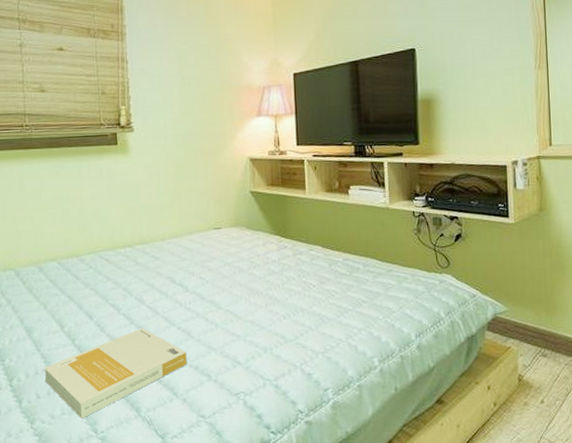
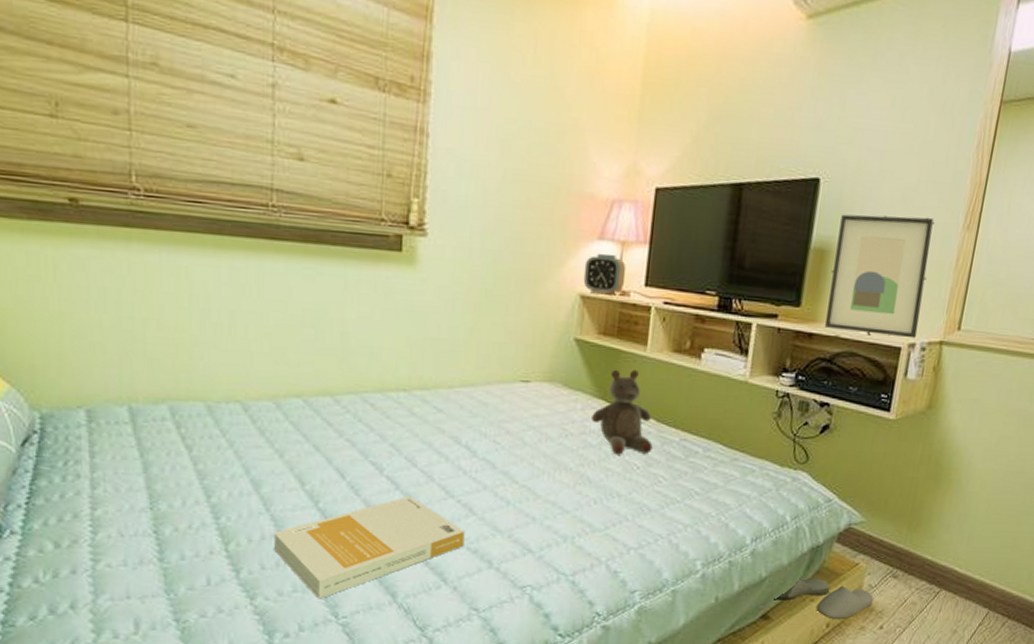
alarm clock: none [249,125,282,156] -> present [583,253,627,295]
stuffed bear: none [272,209,323,278] -> present [591,369,653,455]
picture frame: none [437,64,517,159] -> present [825,214,935,339]
slippers: none [444,362,530,399] -> present [774,575,874,620]

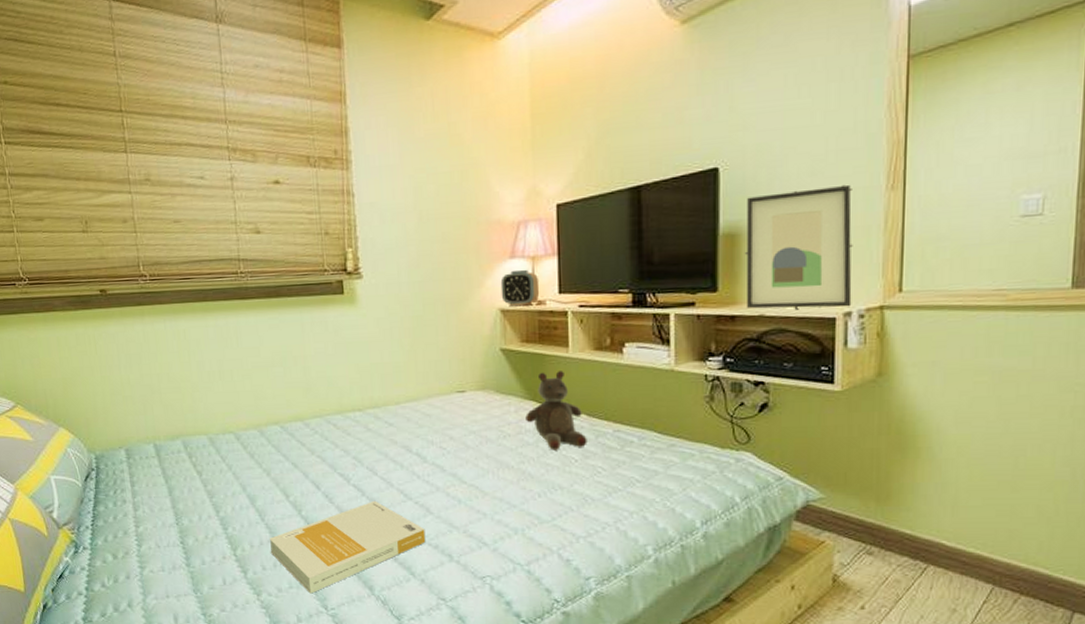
slippers: present [774,575,874,620] -> none [735,556,848,601]

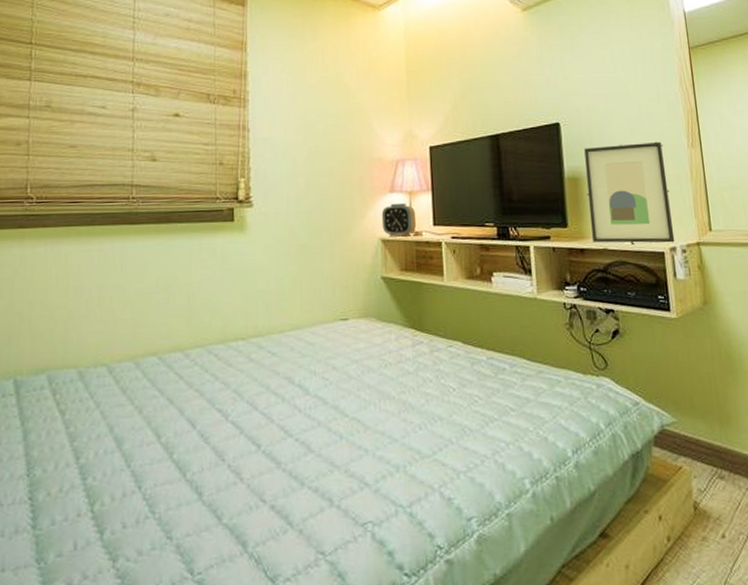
book: present [269,500,426,594] -> none [133,439,306,556]
stuffed bear: present [525,371,587,451] -> none [405,299,464,379]

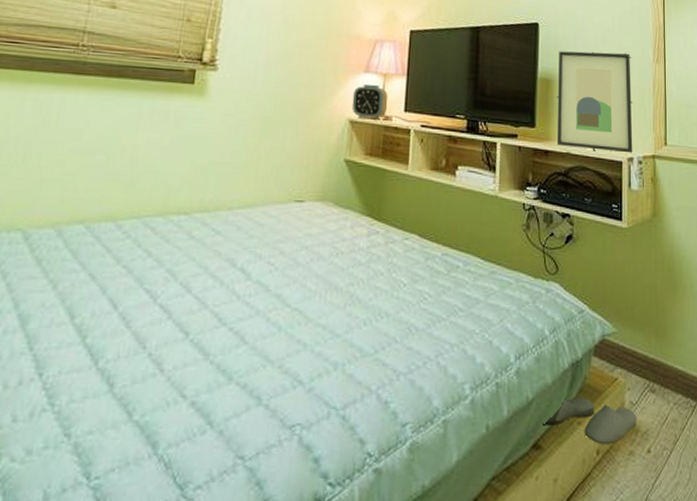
slippers: none [608,485,707,532] -> present [543,395,637,445]

